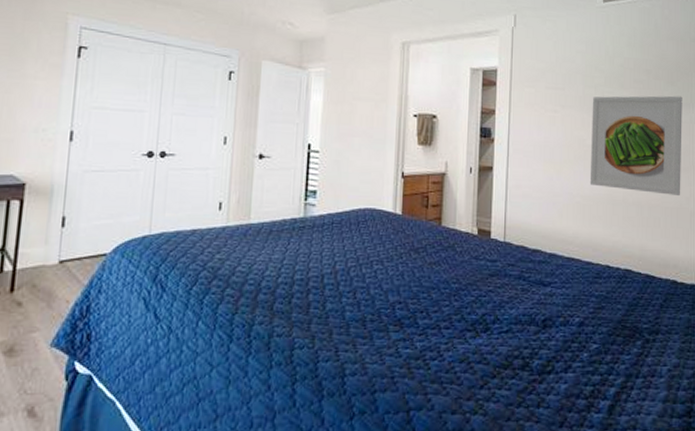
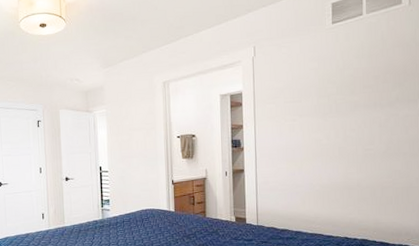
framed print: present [589,95,682,195] -> none [326,94,411,178]

